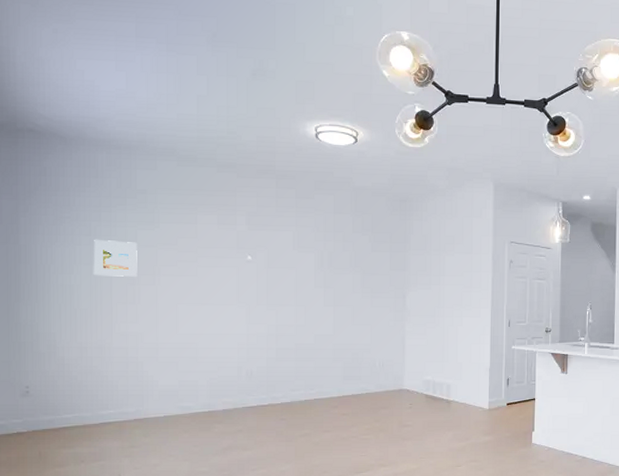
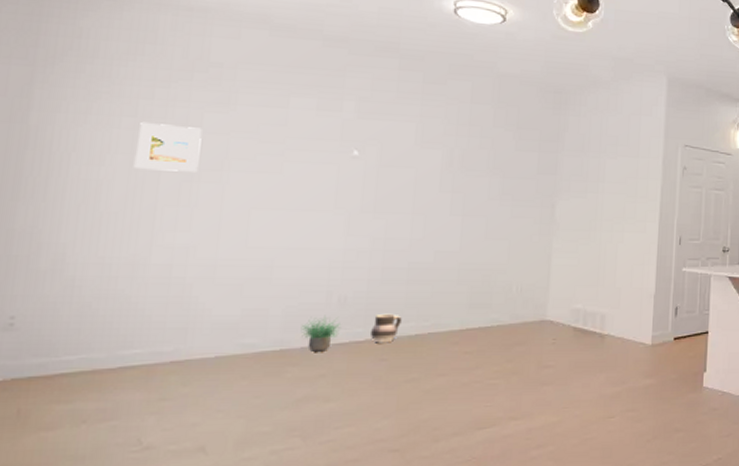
potted plant: none [221,386,249,413] -> present [300,316,340,352]
ceramic jug: none [272,384,294,407] -> present [371,313,402,343]

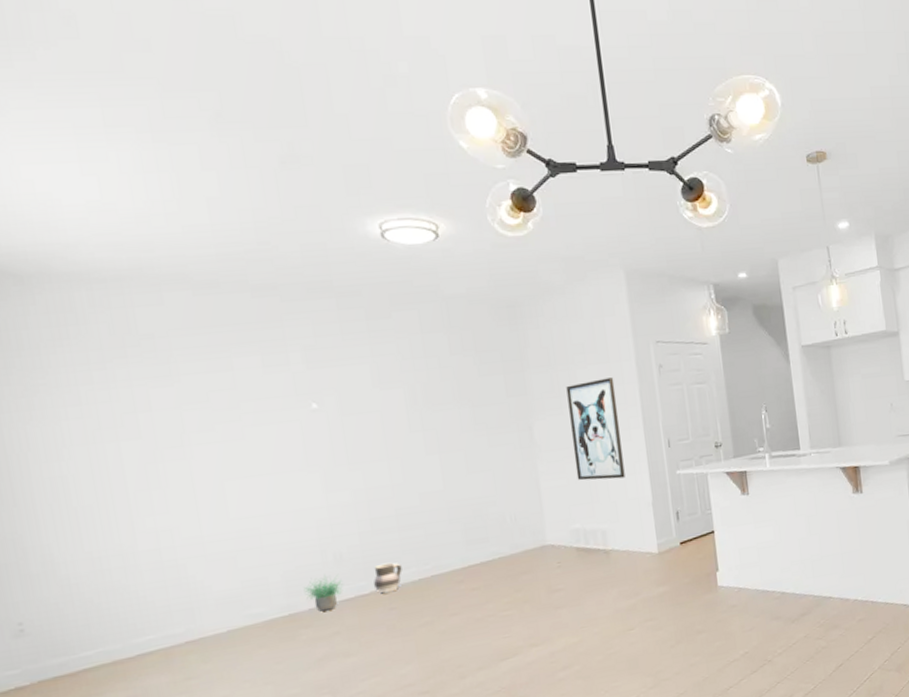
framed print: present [133,121,202,172] -> none [87,406,159,458]
wall art: none [587,171,640,267] -> present [566,377,625,481]

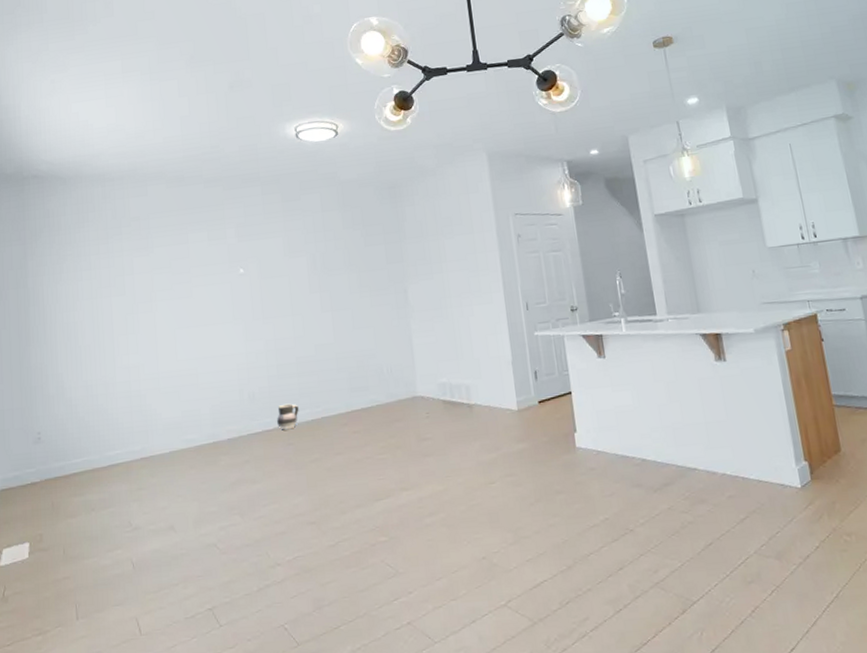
potted plant: present [303,575,343,612] -> none [225,411,254,442]
wall art: present [566,377,625,481] -> none [436,246,487,339]

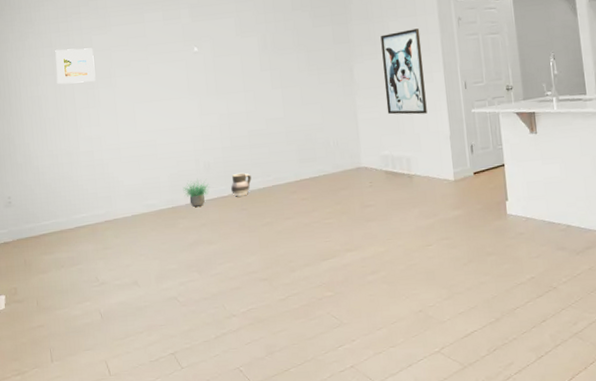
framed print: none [94,270,136,309] -> present [55,48,96,84]
potted plant: none [225,411,254,442] -> present [182,179,209,207]
wall art: none [436,246,487,339] -> present [380,28,427,115]

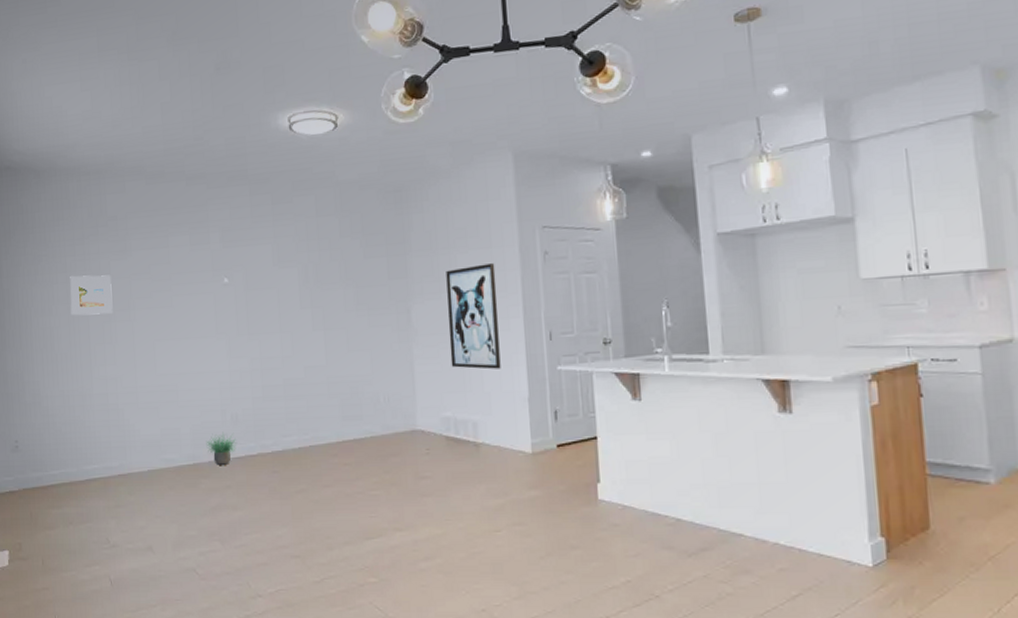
ceramic jug: present [231,172,252,197] -> none [261,428,285,457]

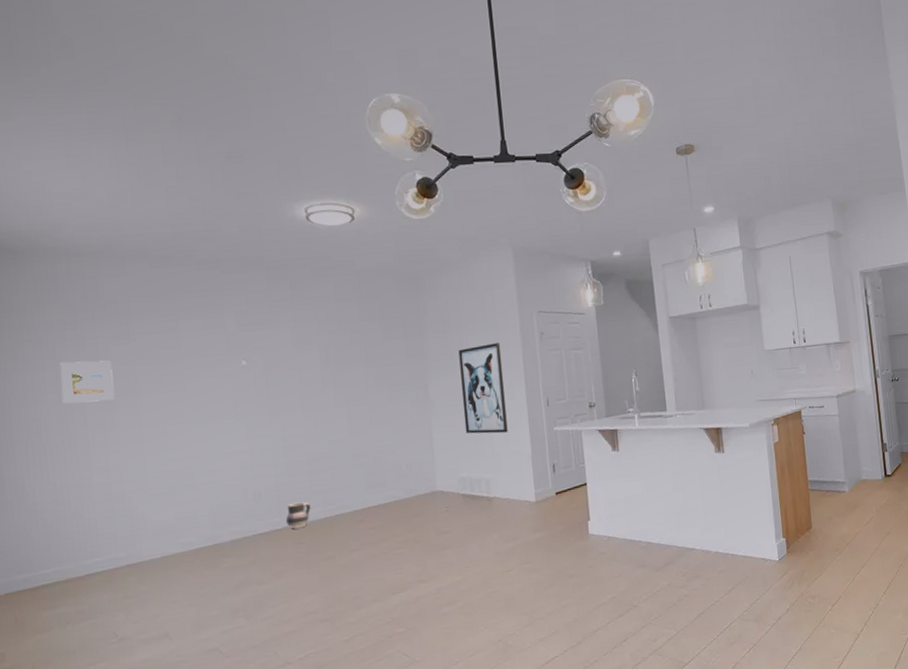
potted plant: present [206,433,236,465] -> none [226,511,260,543]
ceramic jug: none [261,428,285,457] -> present [286,501,311,530]

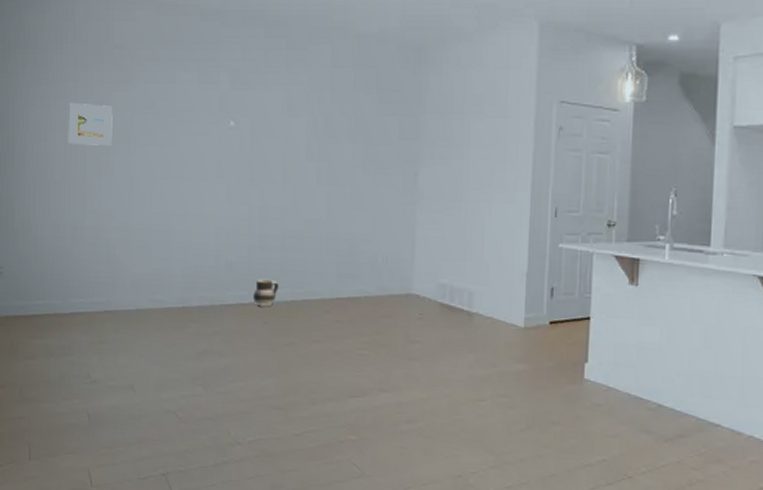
wall art: present [458,343,508,434] -> none [453,133,508,241]

